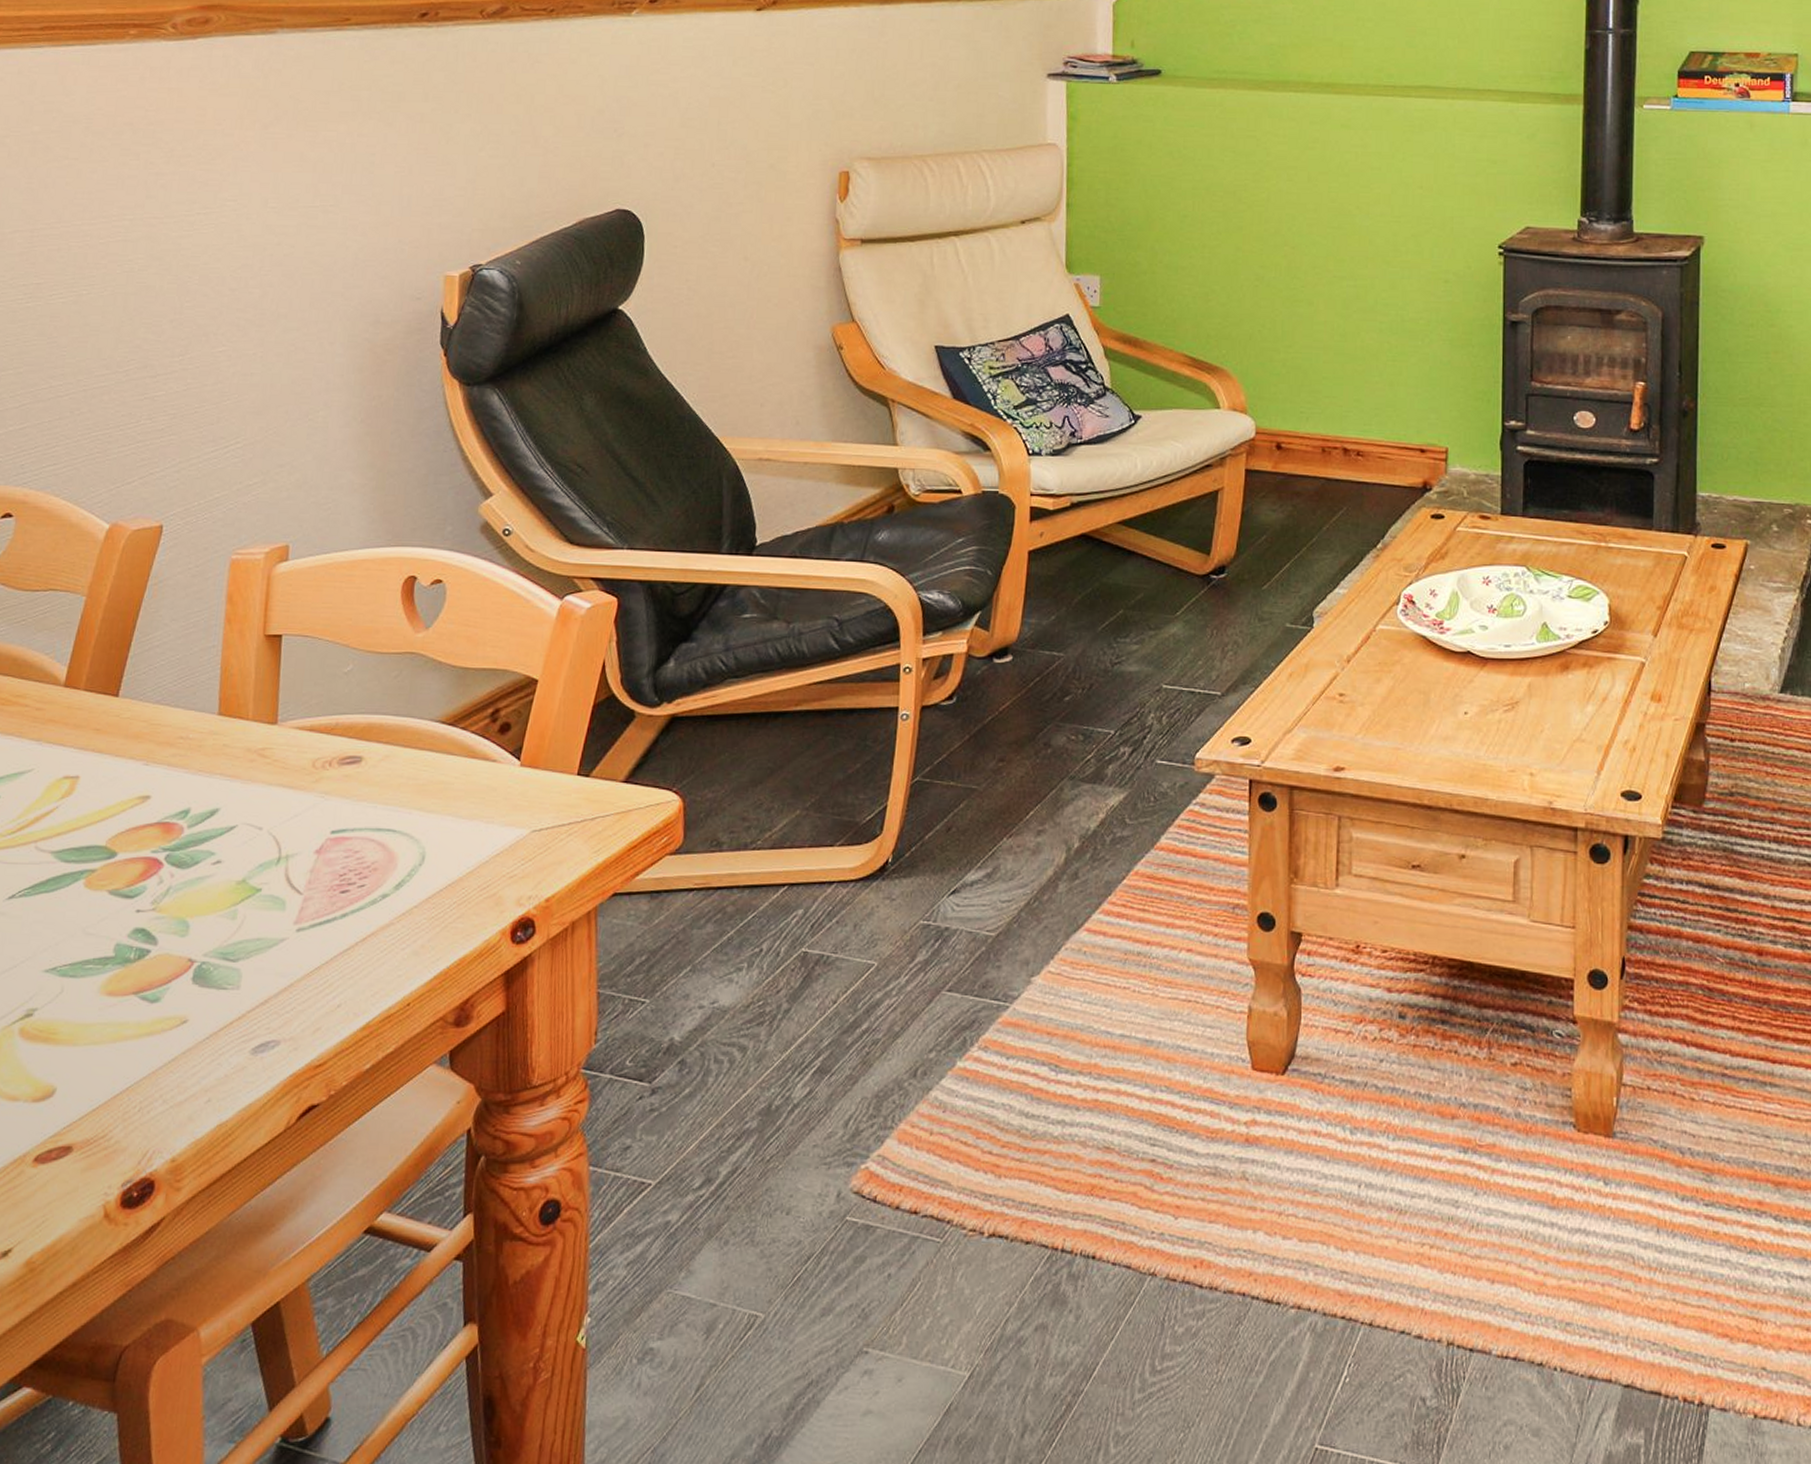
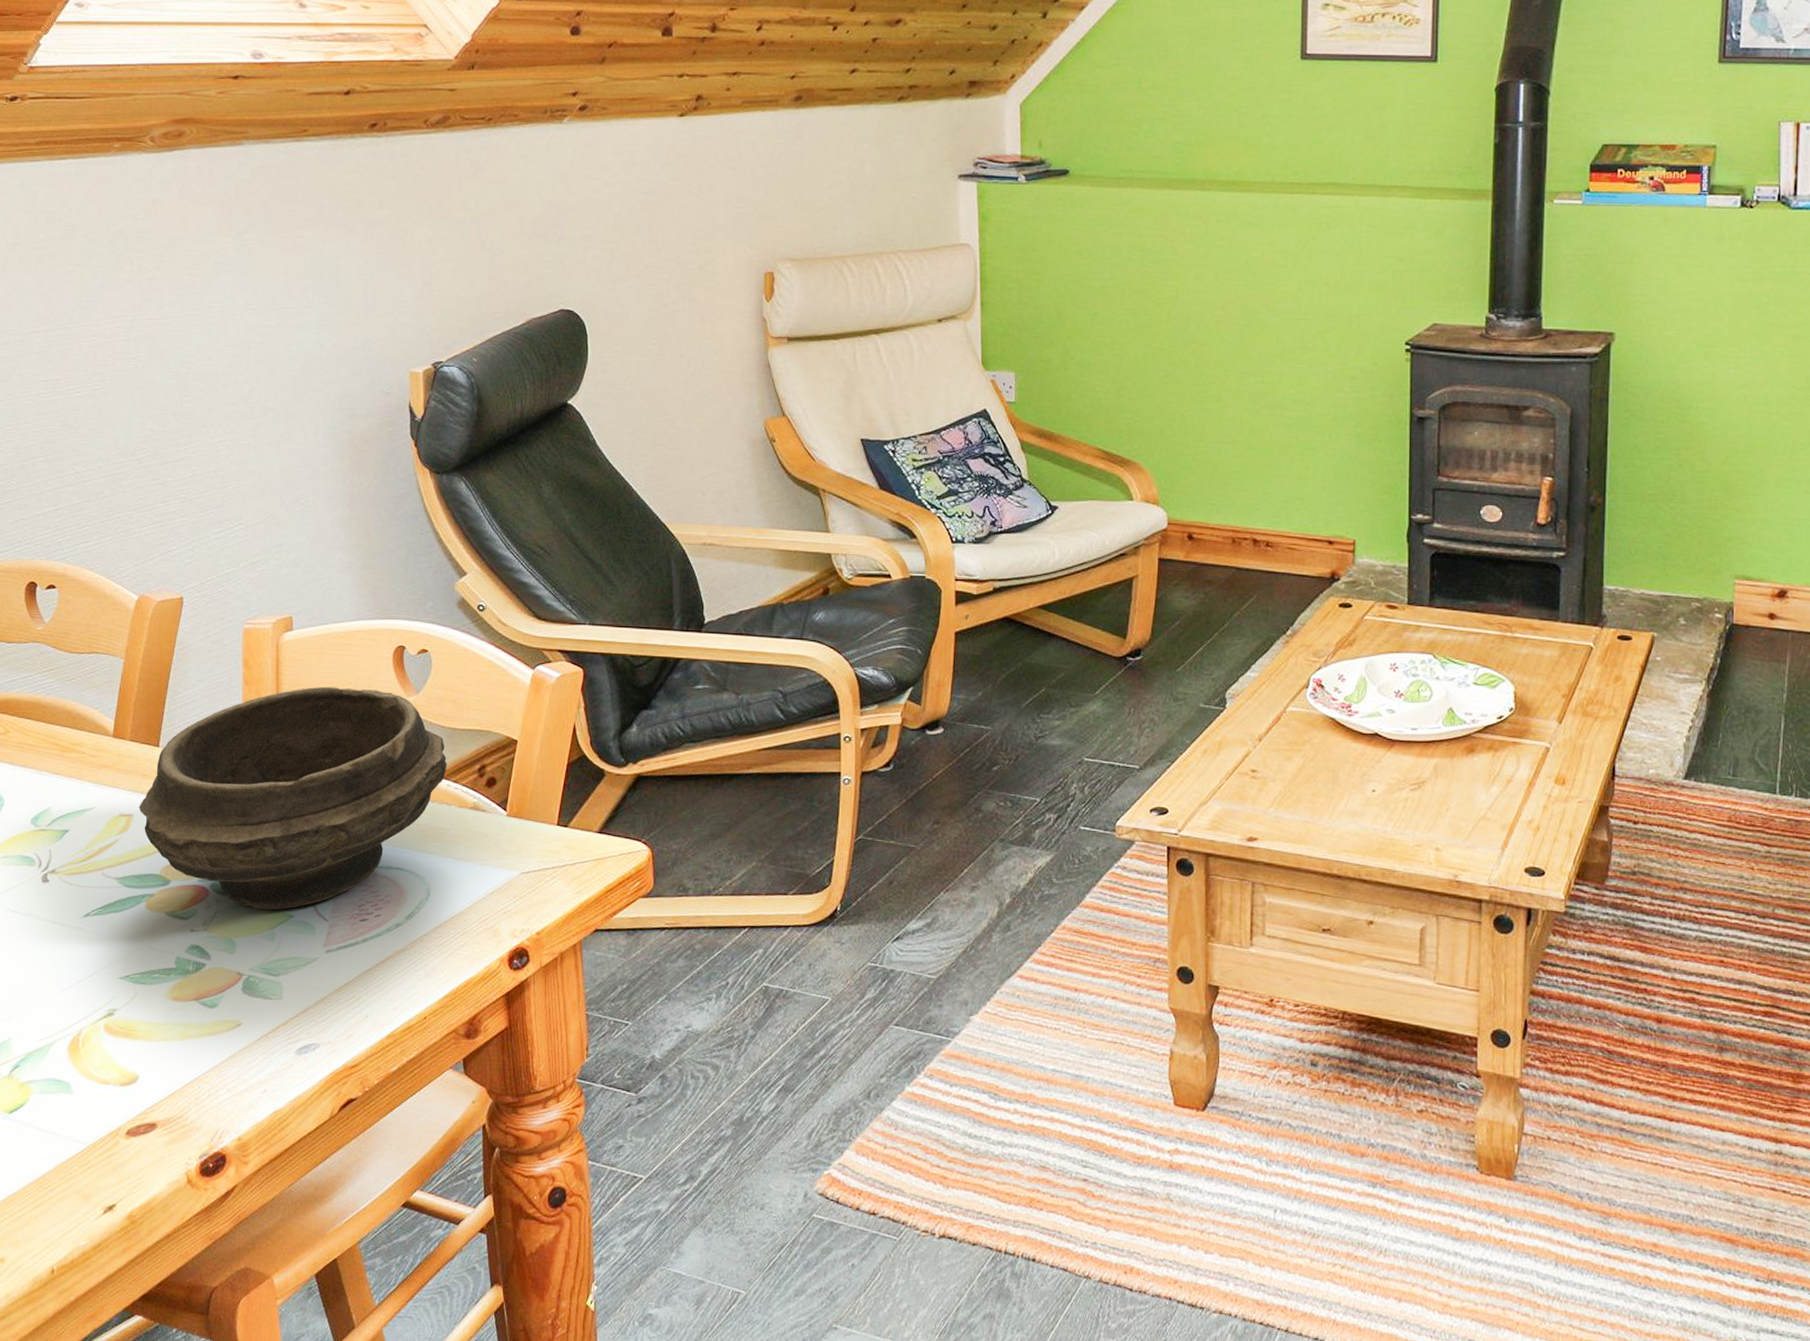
bowl: none [87,623,456,883] -> present [139,686,447,910]

